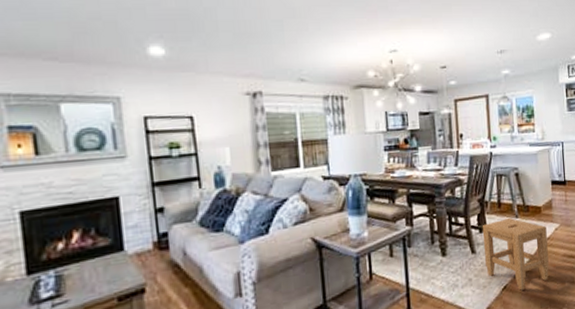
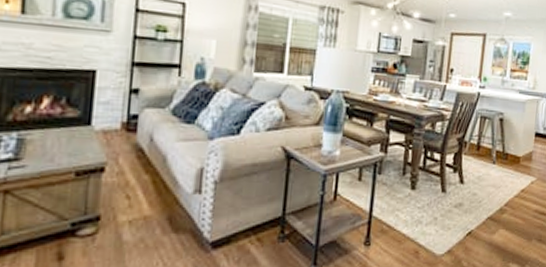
stool: present [482,217,549,290] -> none [454,162,522,239]

